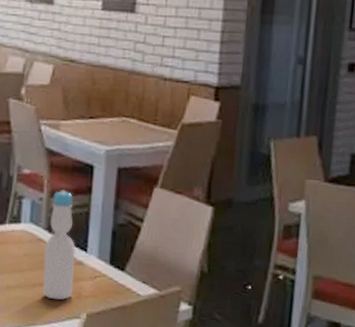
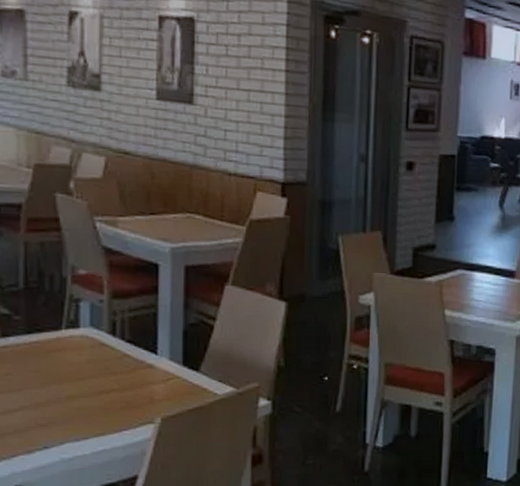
bottle: present [42,190,76,300] -> none [108,291,145,407]

